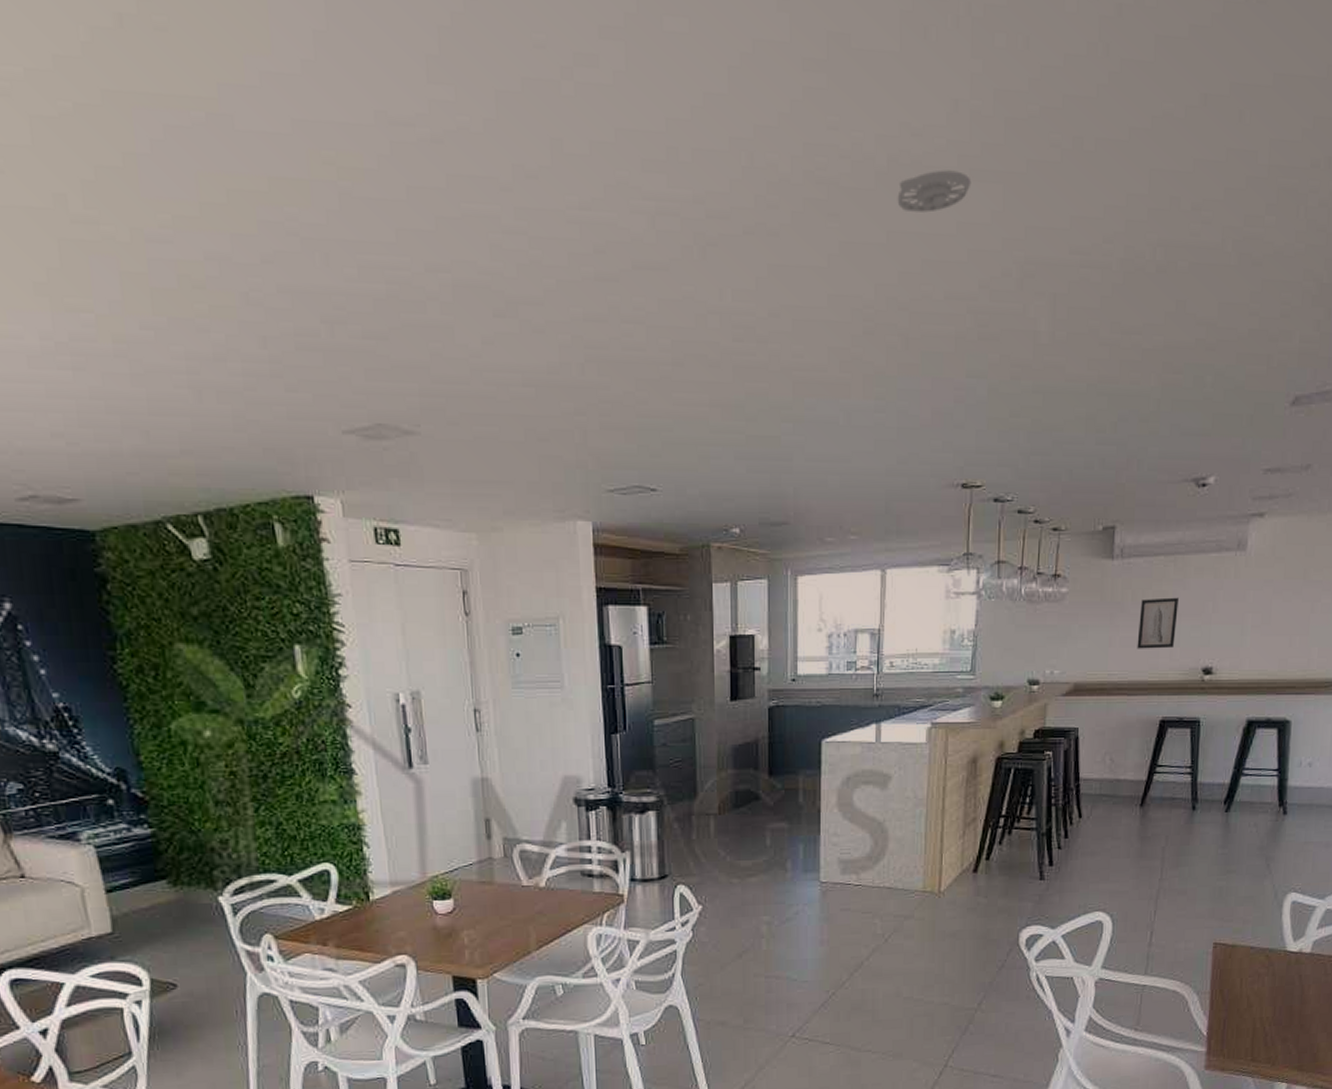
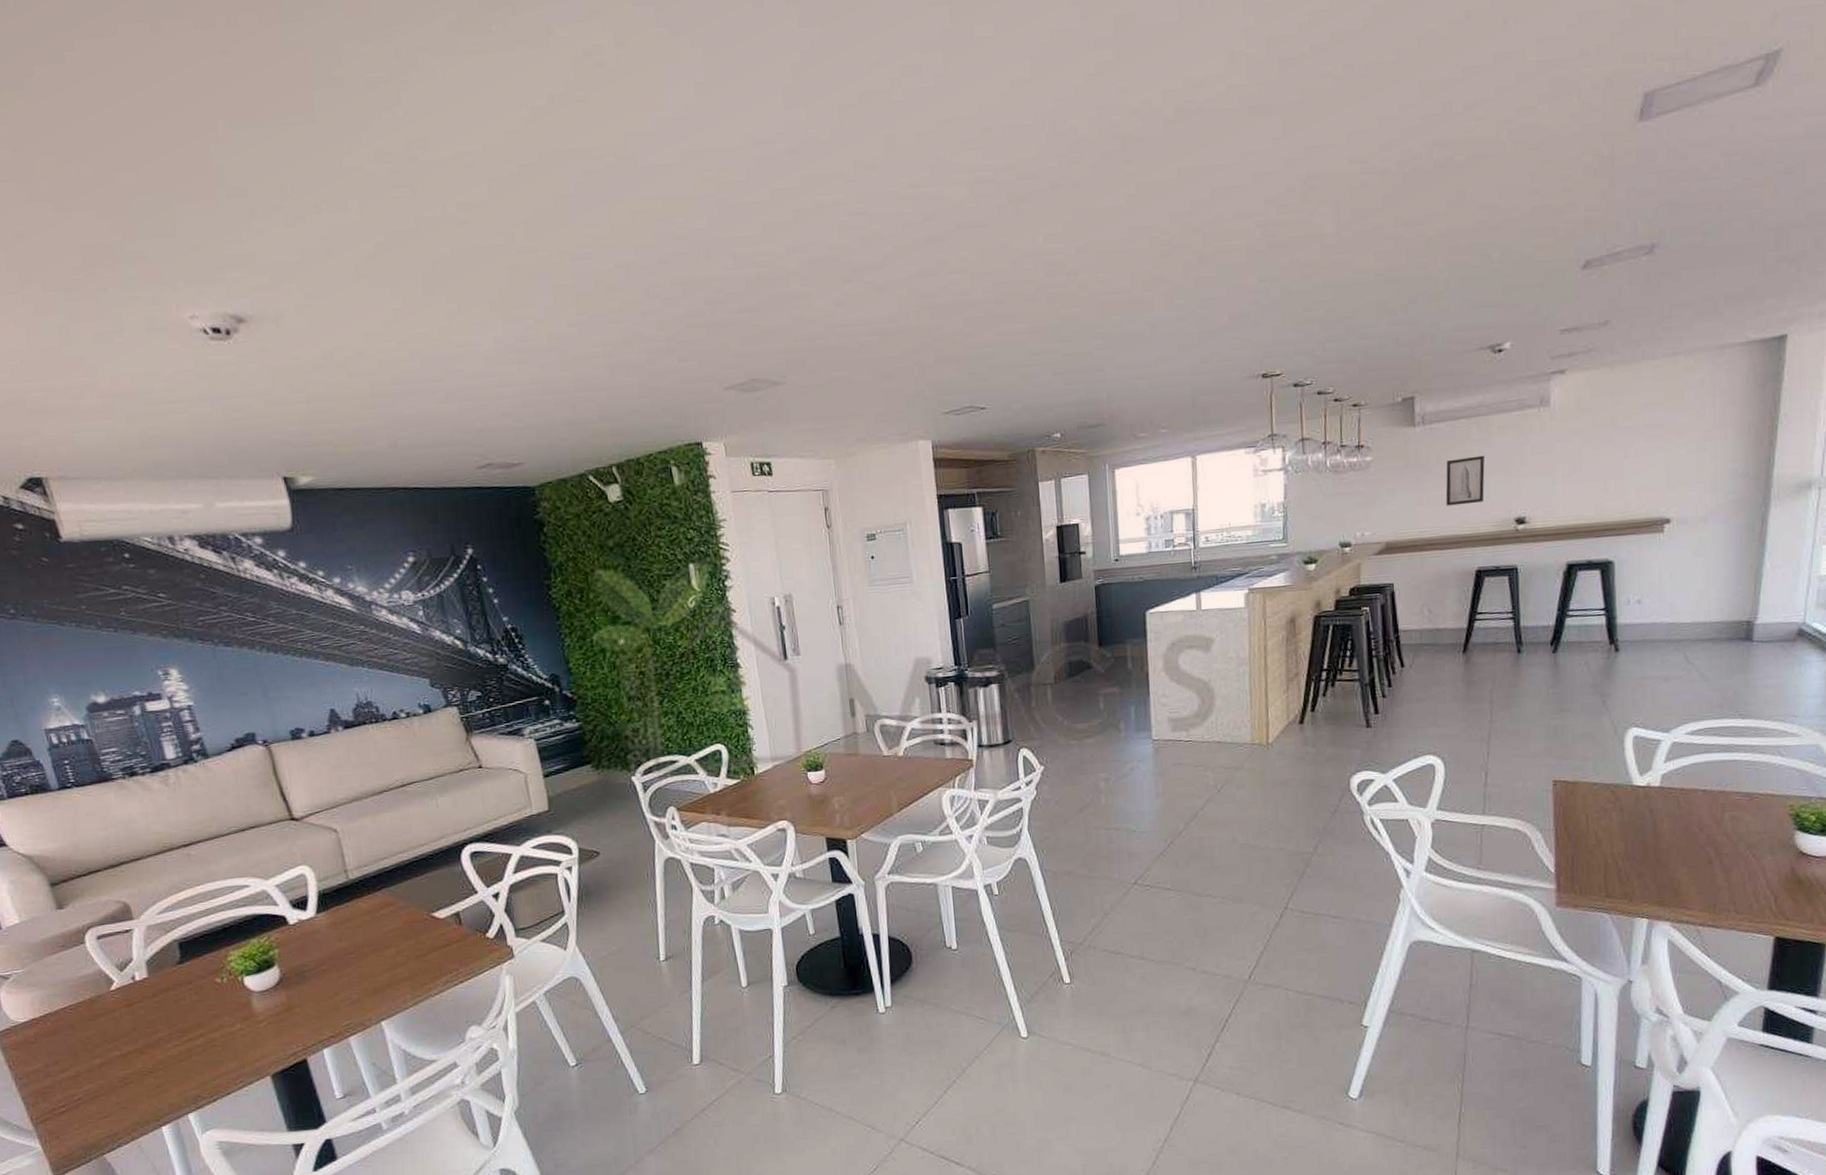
smoke detector: present [897,170,972,213] -> none [1185,110,1252,150]

